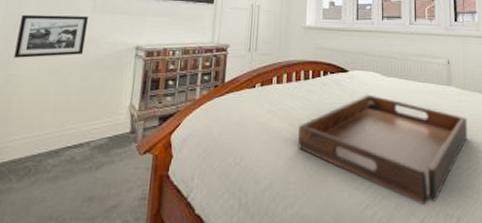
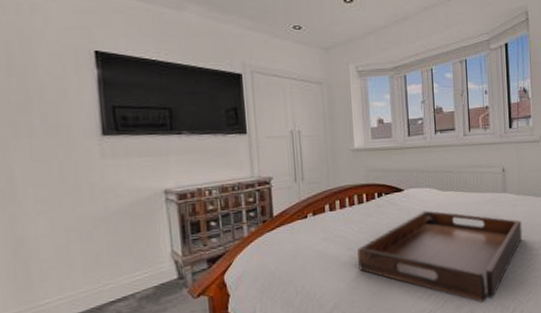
picture frame: present [14,14,88,58] -> none [12,163,103,219]

